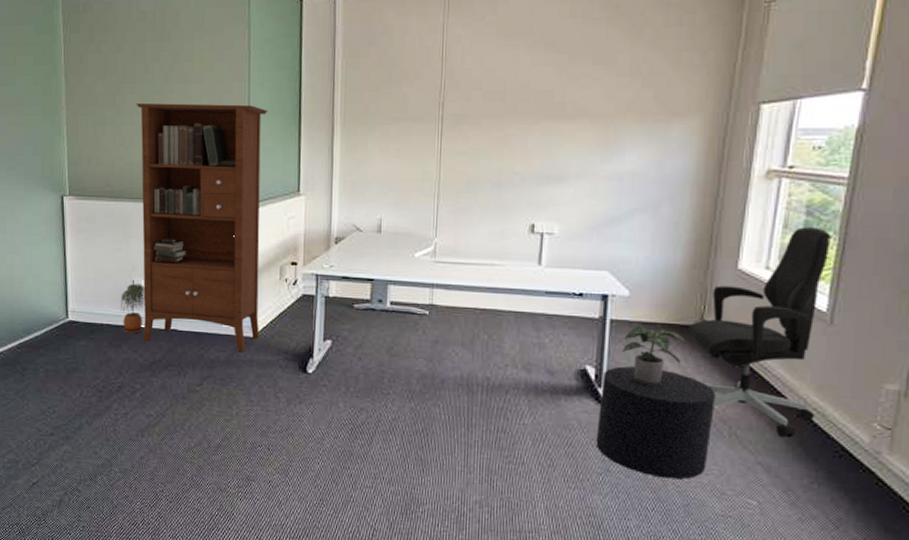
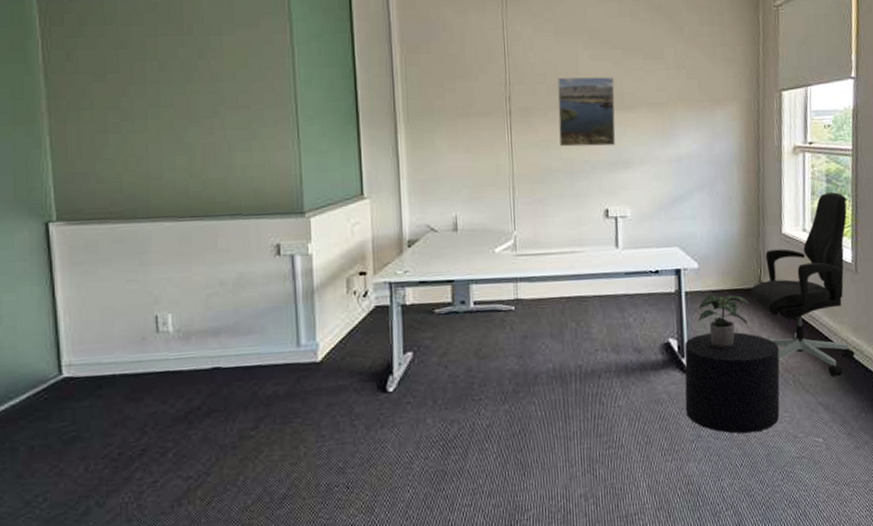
potted plant: present [120,283,145,334] -> none [139,319,174,382]
bookcase: present [136,103,268,351] -> none [149,104,328,389]
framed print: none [490,83,556,158] -> present [557,77,616,147]

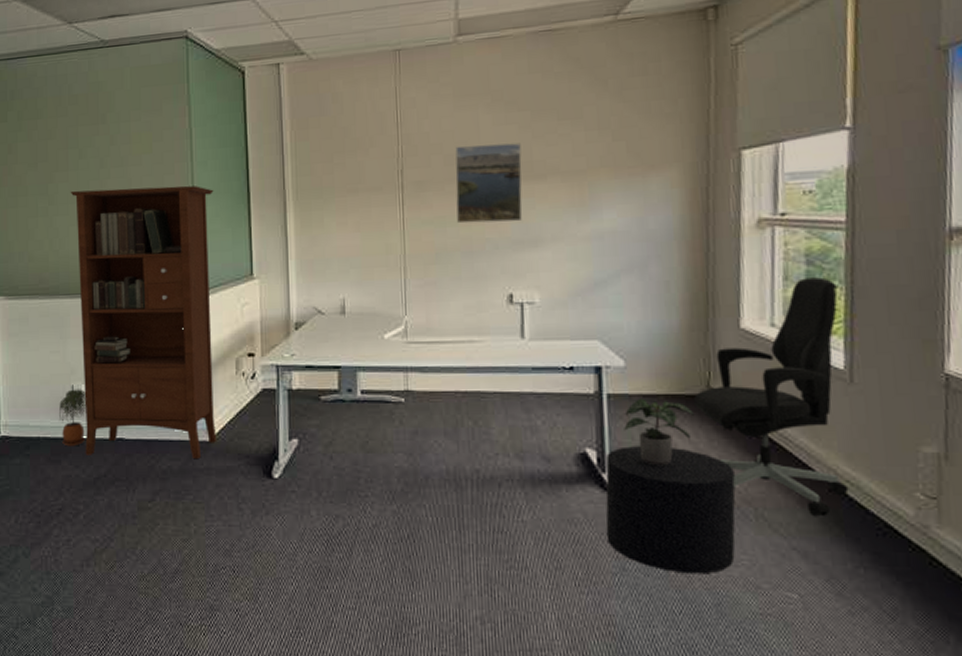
potted plant: none [139,319,174,382] -> present [58,389,86,447]
bookcase: none [149,104,328,389] -> present [70,186,217,458]

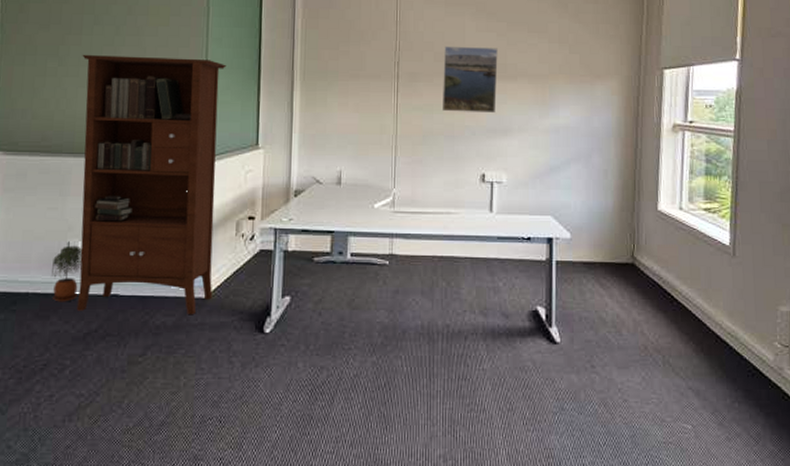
stool: present [605,446,736,574] -> none [550,305,649,411]
potted plant: present [624,398,694,466] -> none [568,265,621,322]
office chair: present [693,277,849,517] -> none [621,173,730,363]

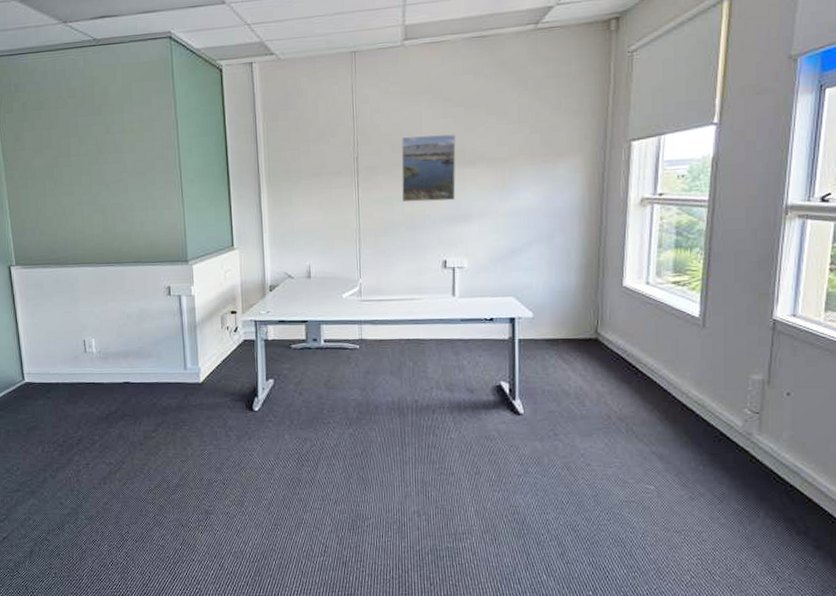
potted plant: present [50,245,82,302] -> none [73,342,97,390]
bookcase: present [76,55,226,314] -> none [73,170,207,397]

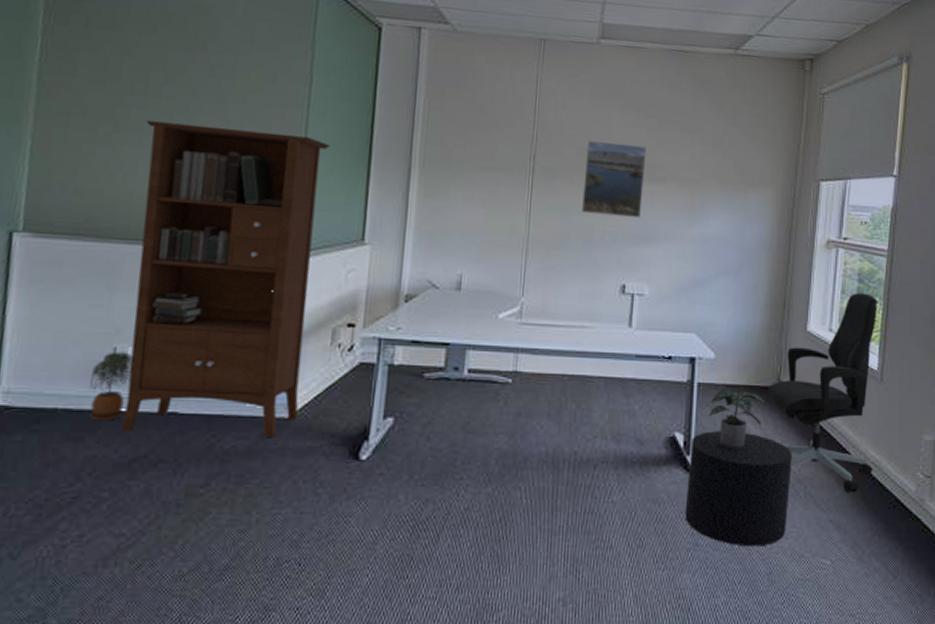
bookcase: none [73,170,207,397] -> present [121,121,330,437]
potted plant: none [73,342,97,390] -> present [88,351,133,421]
stool: none [514,379,613,474] -> present [685,431,792,547]
potted plant: none [530,342,584,394] -> present [709,387,765,450]
office chair: none [584,245,698,429] -> present [766,293,878,494]

